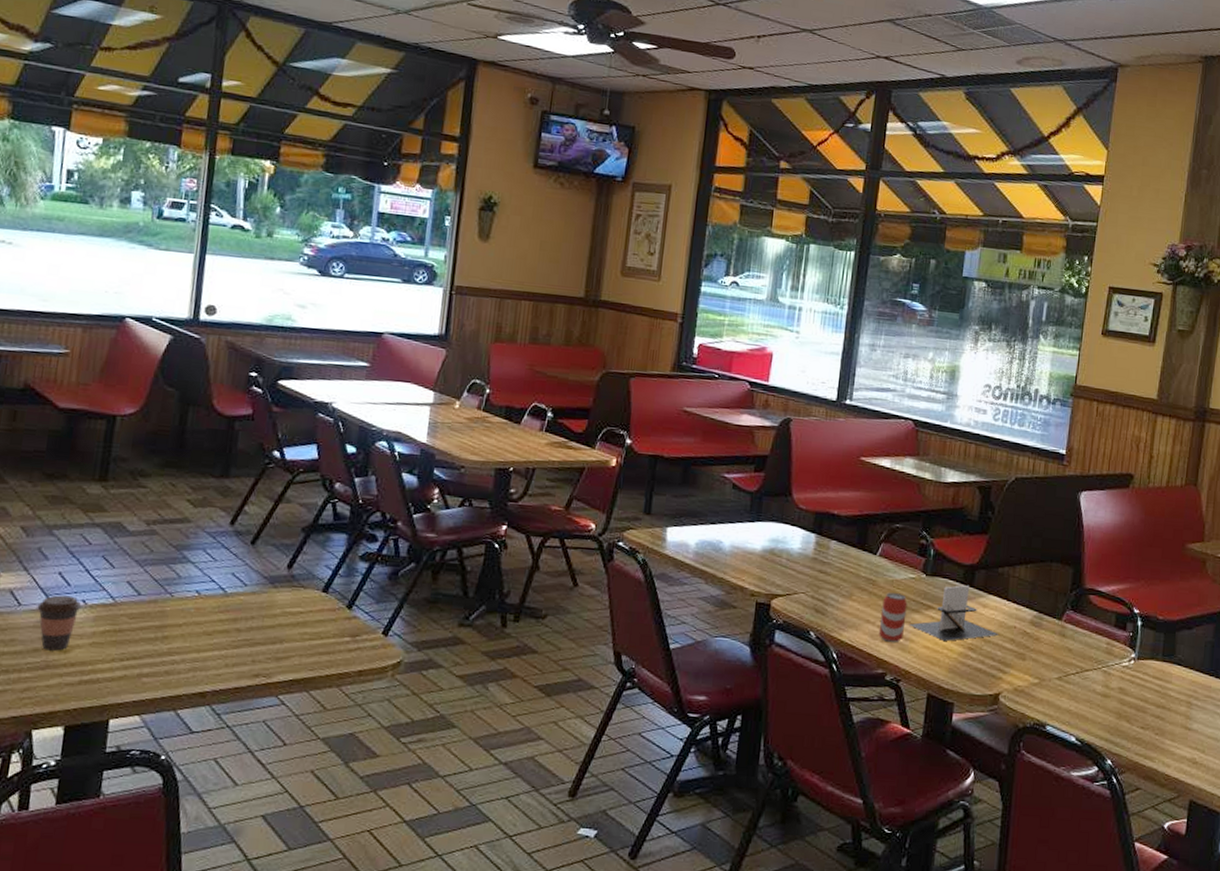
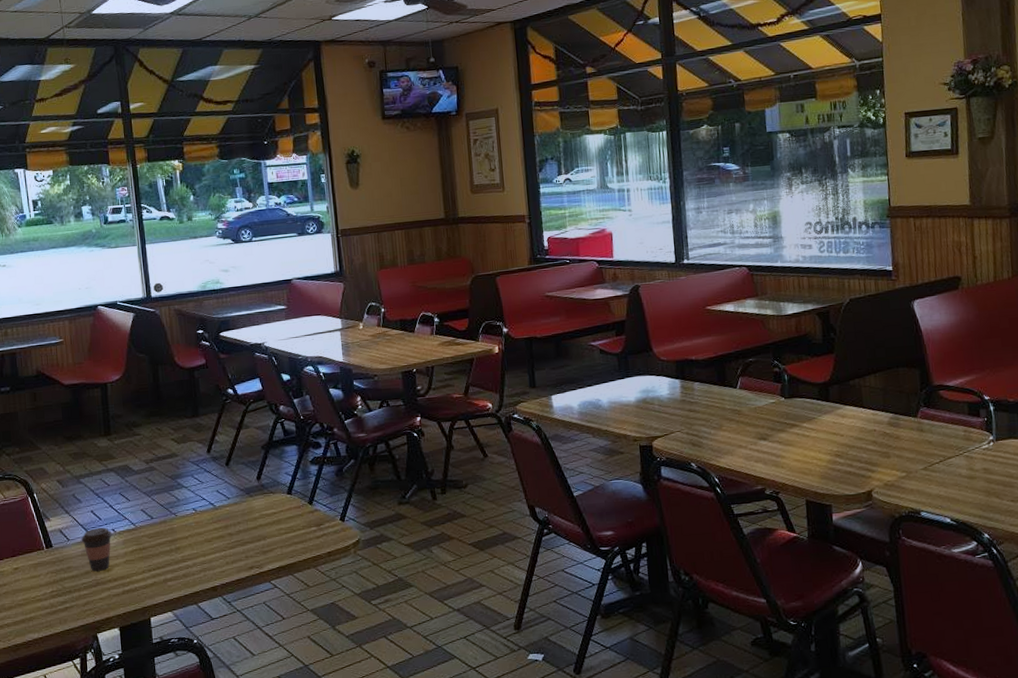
beverage can: present [878,593,907,642] -> none [750,418,775,461]
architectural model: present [909,585,998,641] -> none [778,401,861,452]

